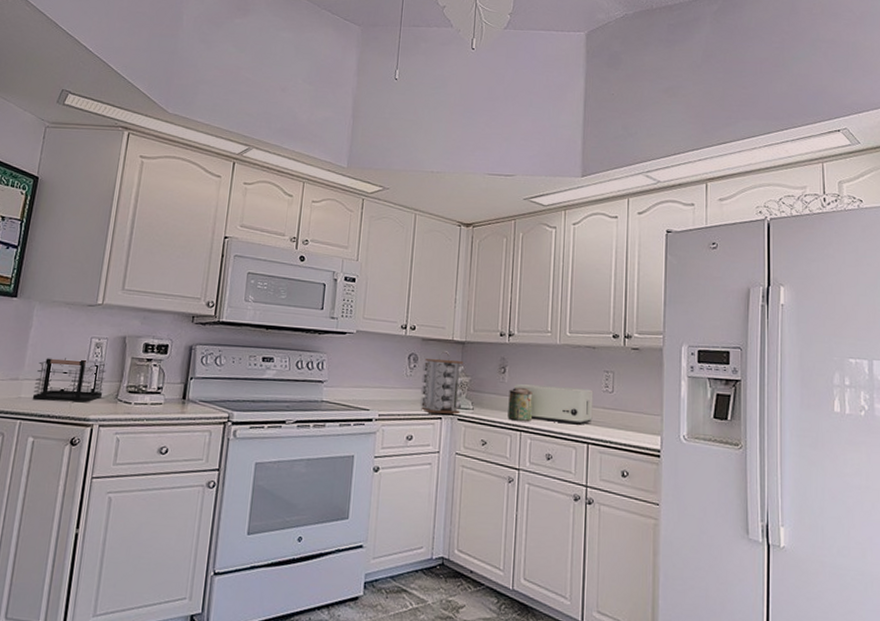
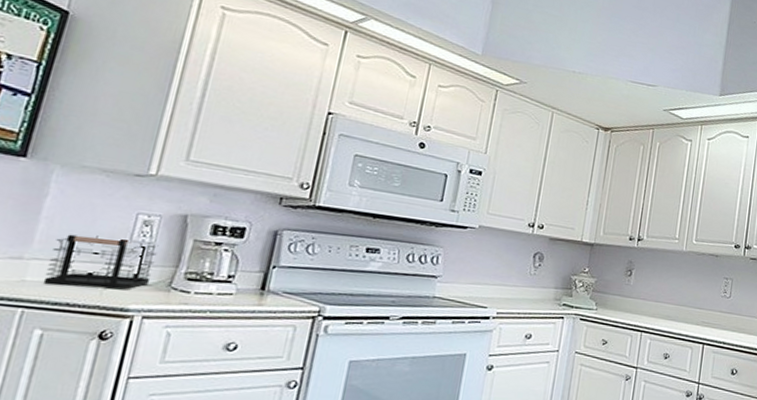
spice rack: present [420,351,465,415] -> none [542,251,591,315]
canister: present [508,387,533,422] -> none [630,289,656,323]
toaster: present [514,383,594,425] -> none [639,286,713,327]

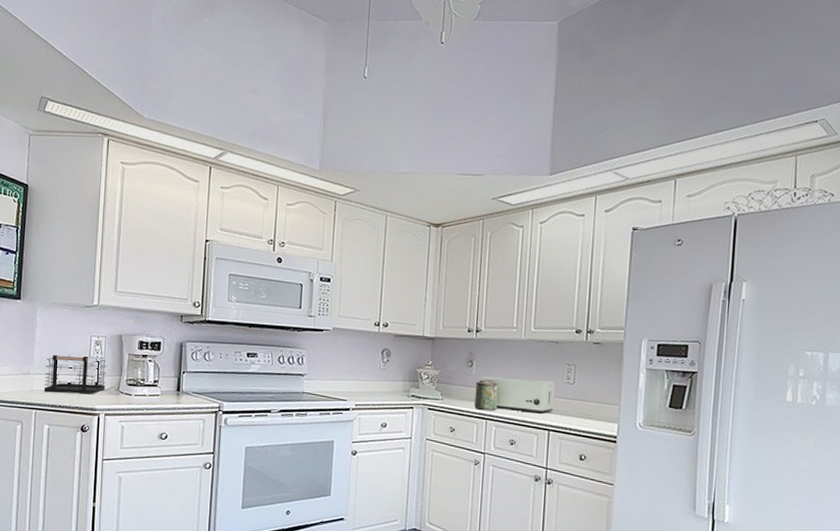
canister: none [630,289,656,323] -> present [474,379,498,411]
toaster: none [639,286,713,327] -> present [481,376,556,414]

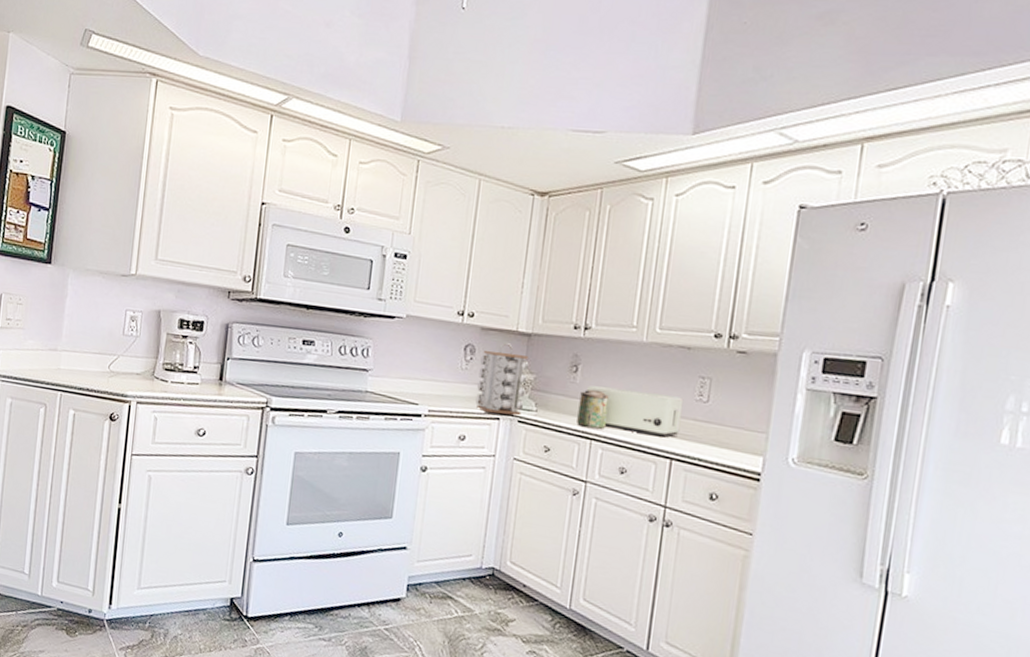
dish rack: present [43,354,107,395] -> none [71,329,143,379]
spice rack: none [393,346,434,405] -> present [475,343,529,416]

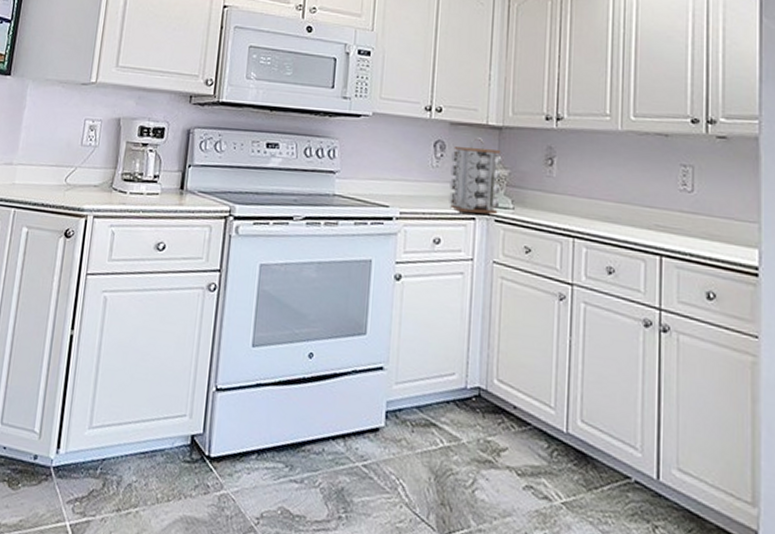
canister: present [577,389,609,429] -> none [557,182,589,226]
toaster: present [587,385,684,438] -> none [565,178,667,232]

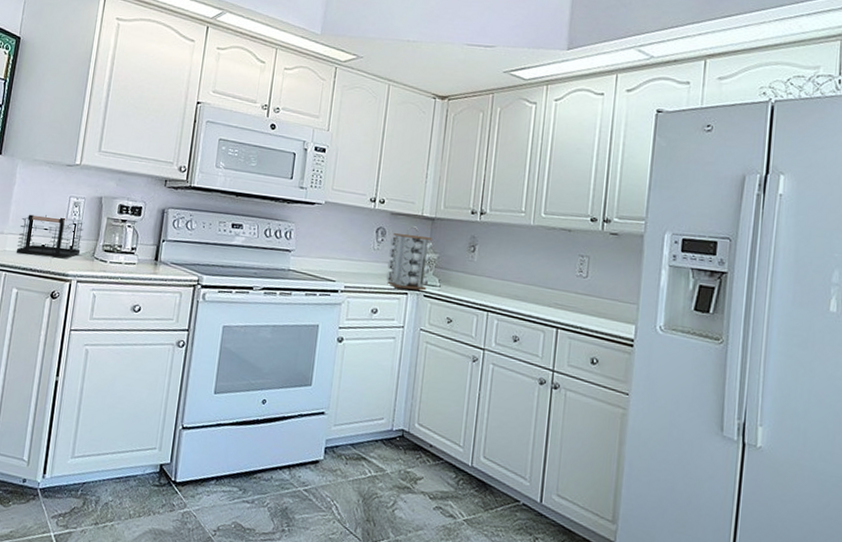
dish rack: none [26,141,102,191] -> present [16,214,85,259]

